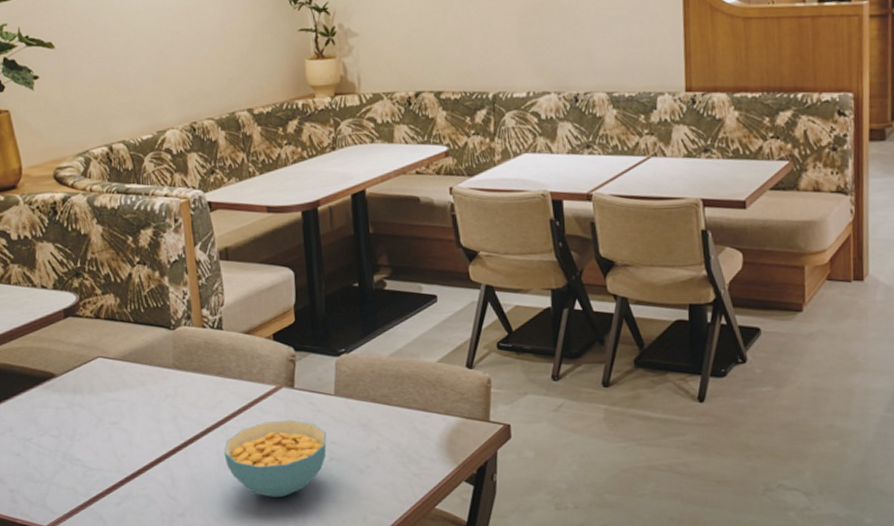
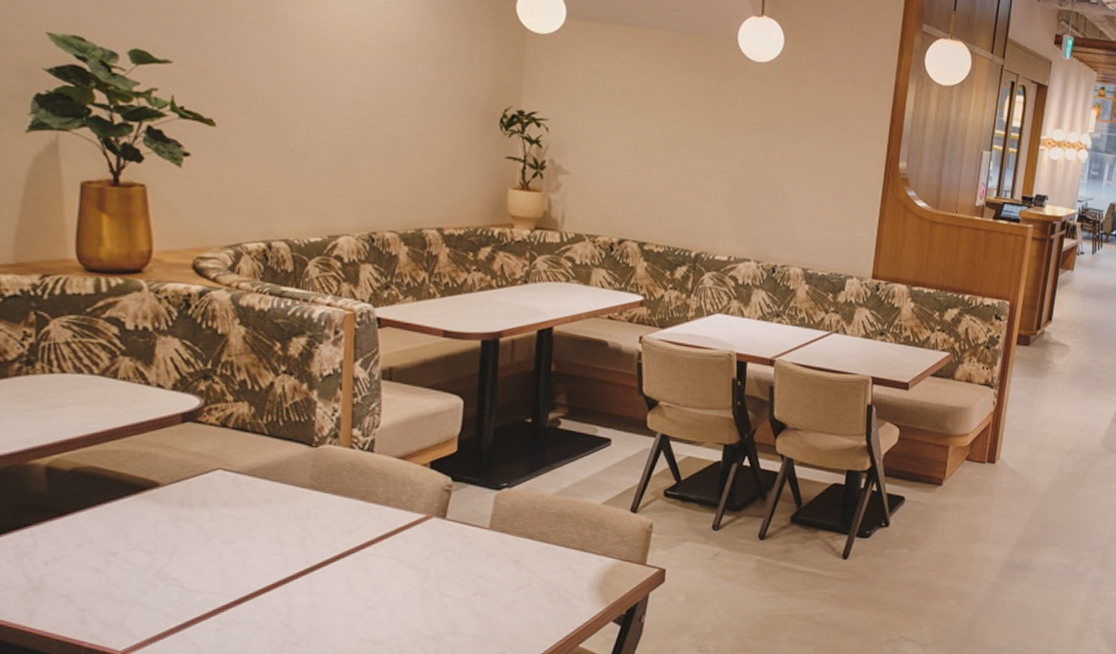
cereal bowl: present [224,419,327,497] -> none [355,550,474,629]

